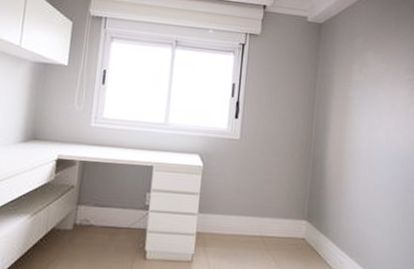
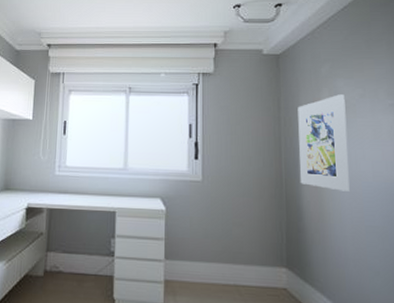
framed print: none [326,66,372,155] -> present [297,94,350,192]

